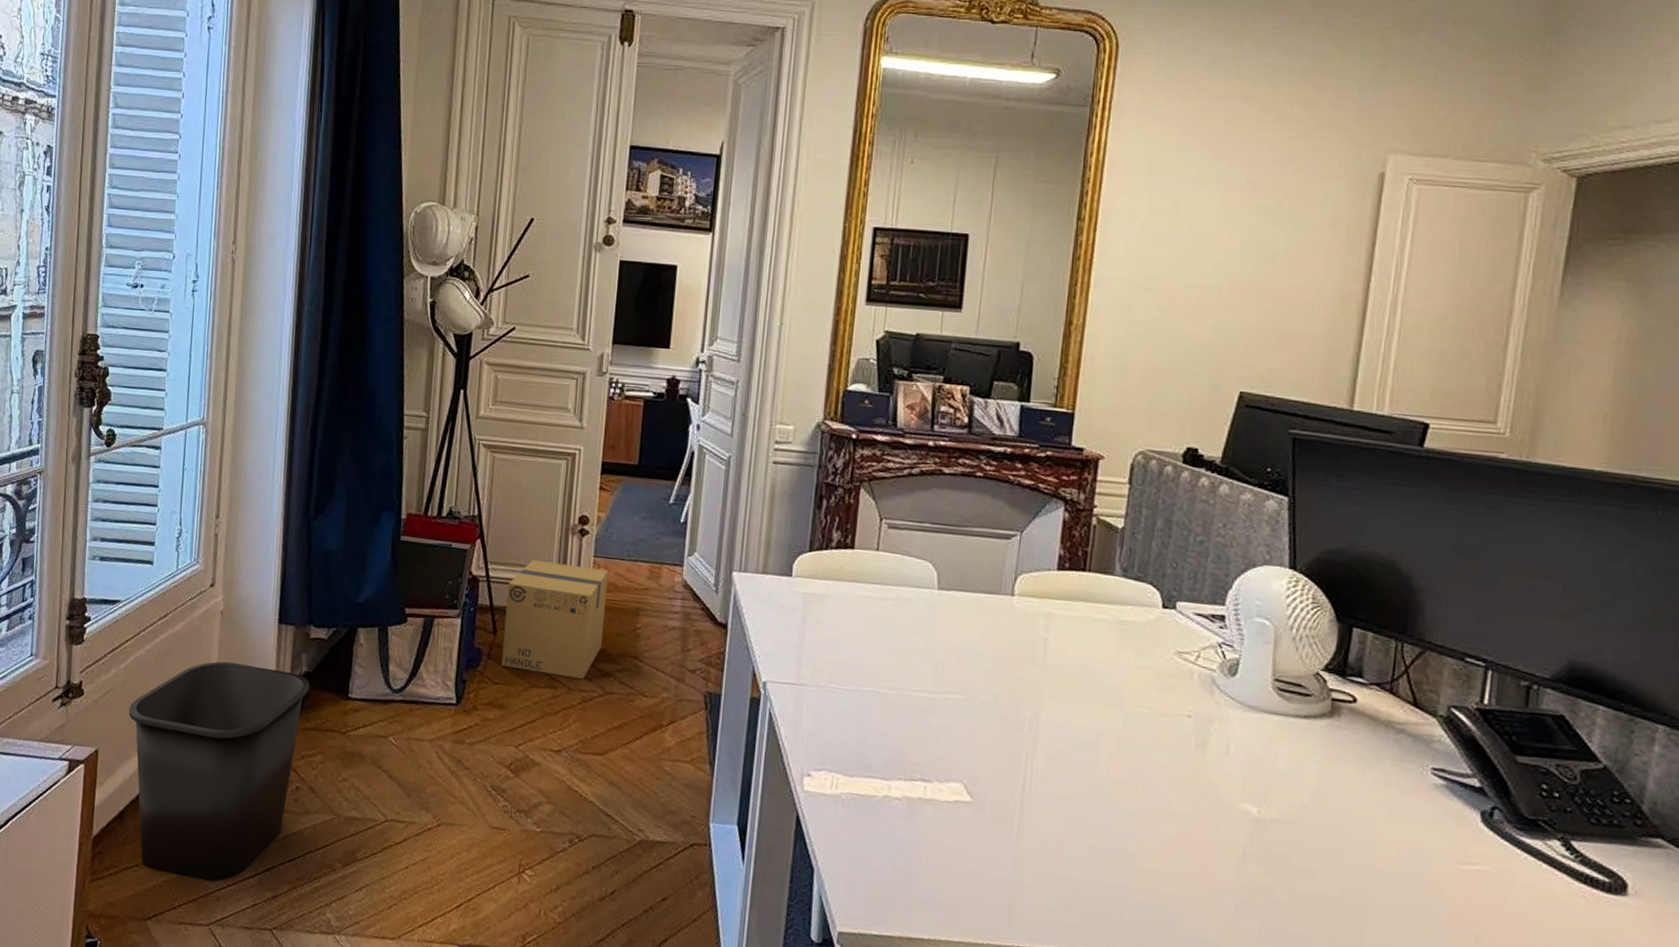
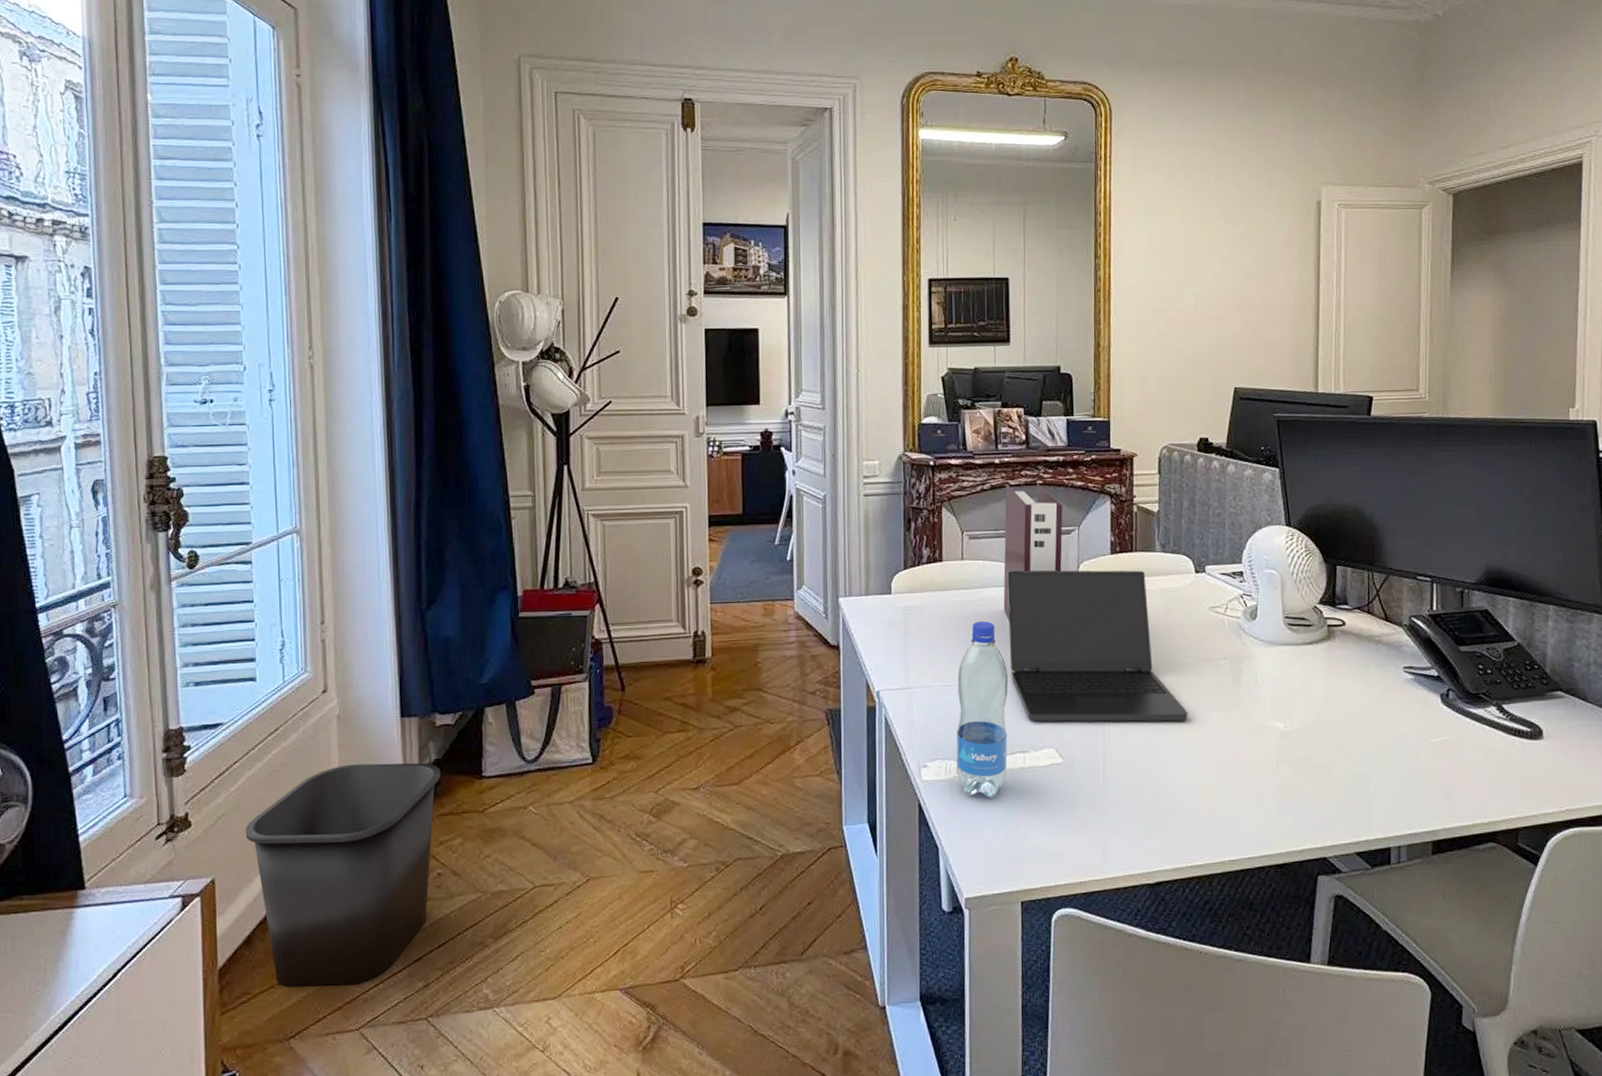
cardboard box: present [501,560,609,680] -> none [631,614,727,720]
bottle: none [844,622,917,826] -> present [956,621,1008,798]
binder: none [919,470,1004,627] -> present [1003,483,1063,620]
laptop: none [920,571,1134,782] -> present [1007,570,1188,722]

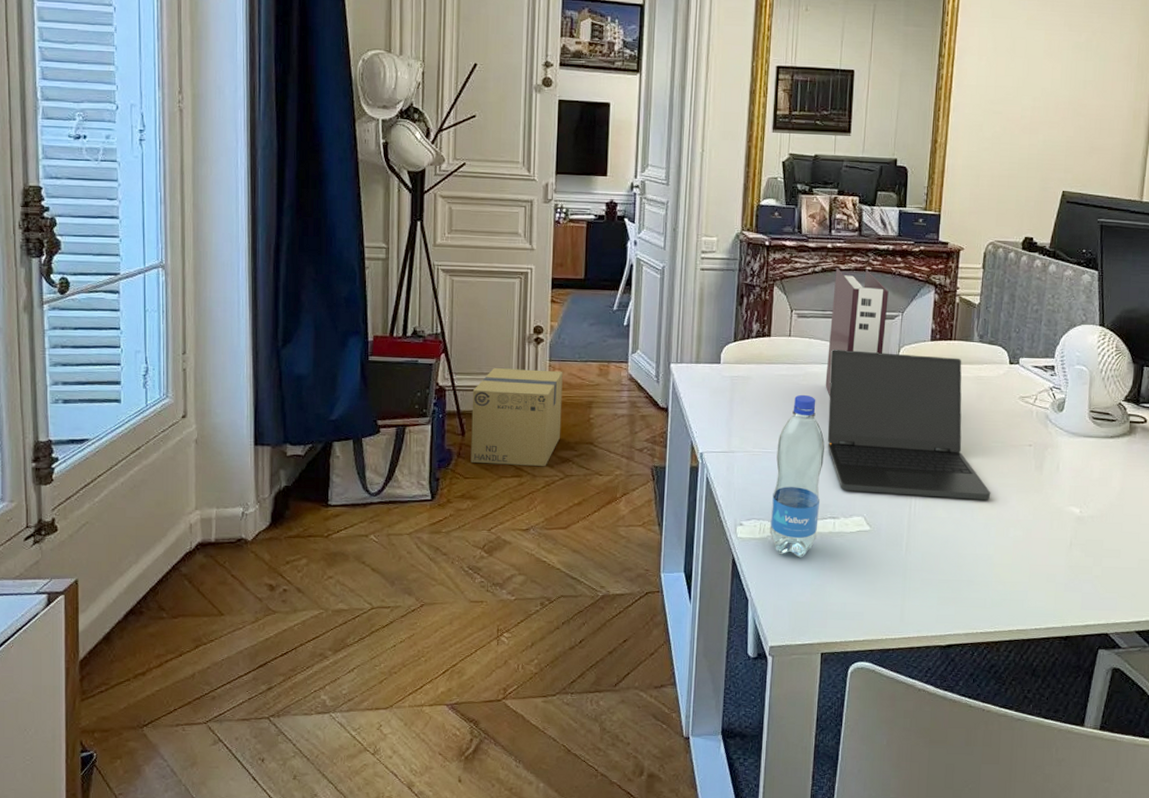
waste bin: present [245,763,441,987] -> none [107,485,290,683]
cardboard box: none [631,614,727,720] -> present [470,368,563,467]

